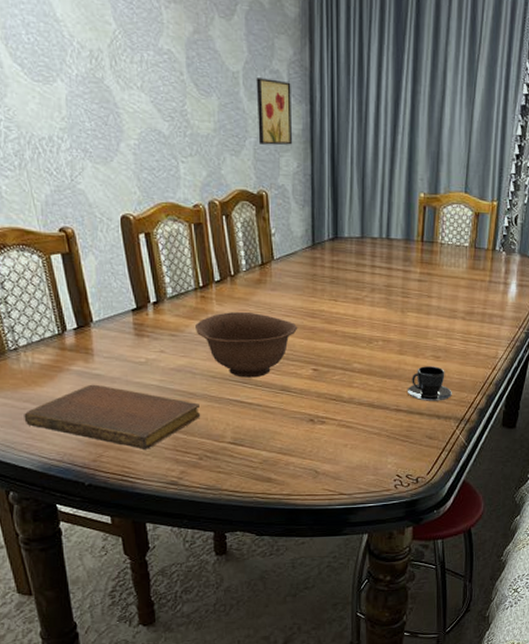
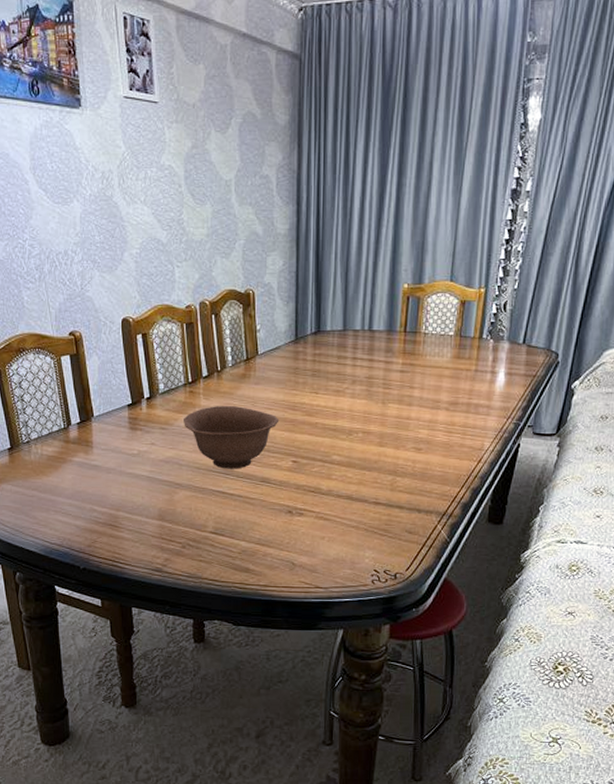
notebook: present [24,384,201,449] -> none [32,474,186,537]
wall art: present [256,77,292,146] -> none [246,184,279,246]
teacup: present [407,366,452,401] -> none [386,458,434,495]

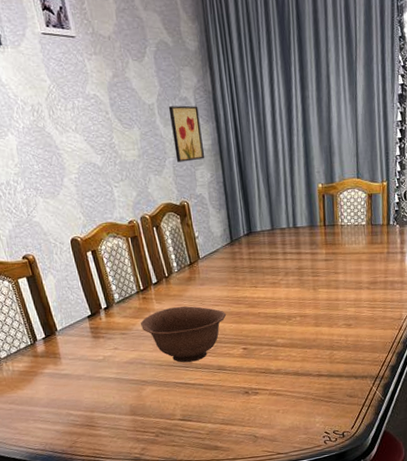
wall art: none [246,184,279,246] -> present [168,105,204,162]

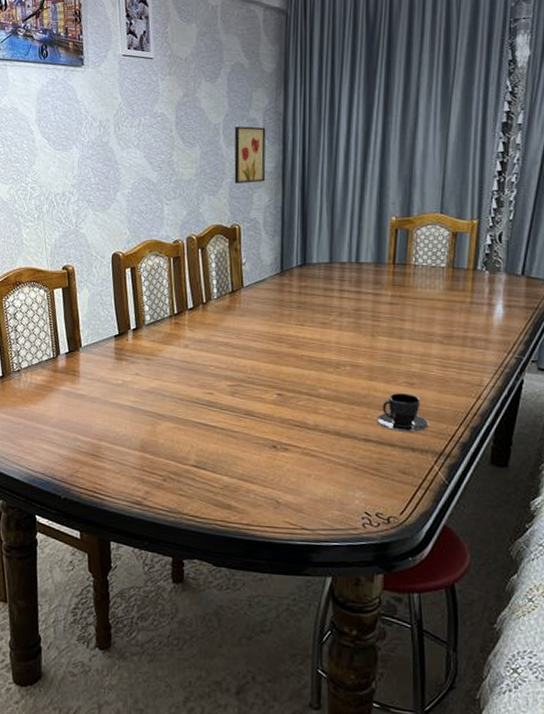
bowl: present [141,306,227,363] -> none [168,336,264,401]
teacup: none [325,333,366,365] -> present [377,393,429,432]

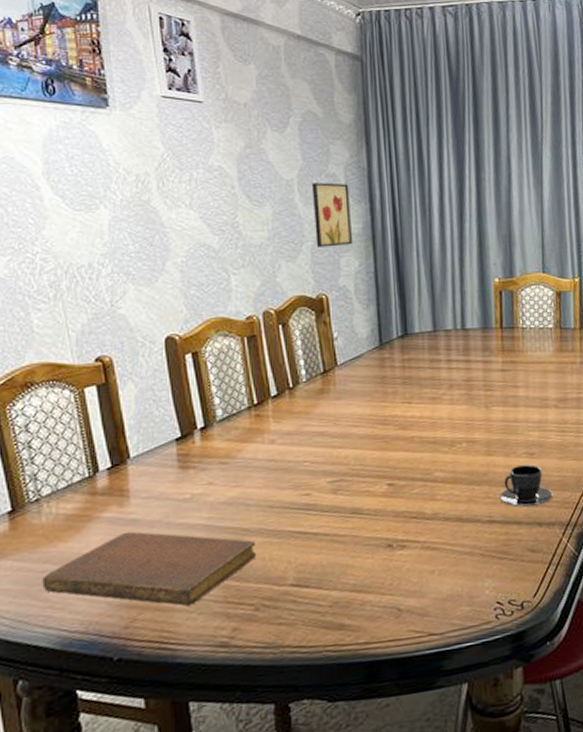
notebook: none [18,403,168,468] -> present [42,531,257,606]

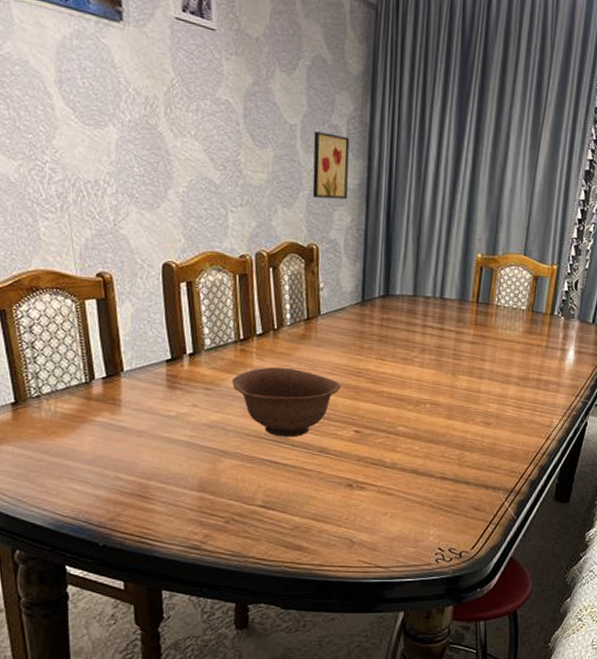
notebook: present [42,531,257,606] -> none [40,437,231,510]
bowl: none [249,426,368,504] -> present [232,367,342,438]
teacup: present [499,464,553,507] -> none [454,432,502,470]

